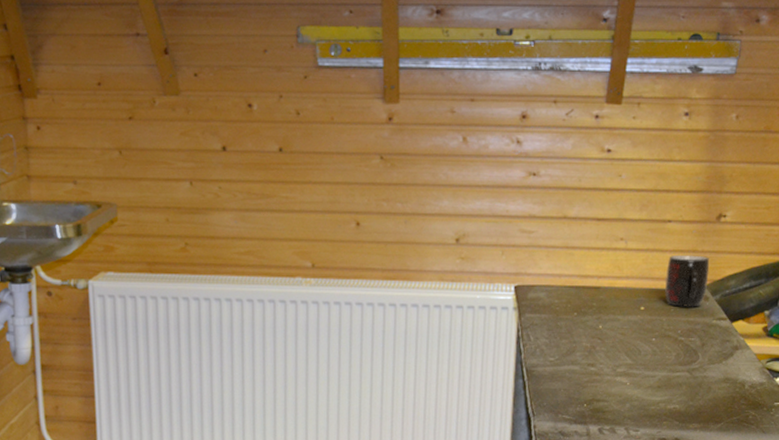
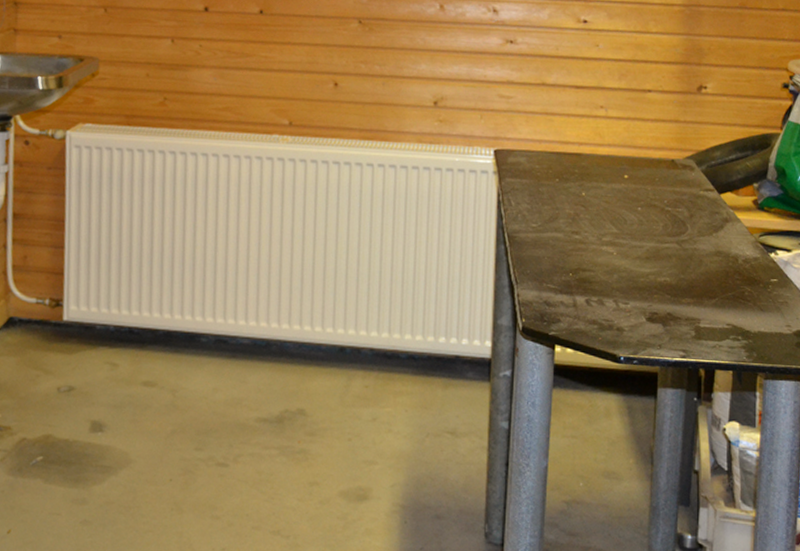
mug: present [665,254,710,307] -> none [649,124,693,177]

